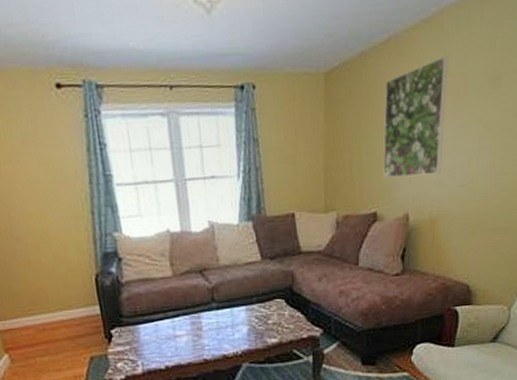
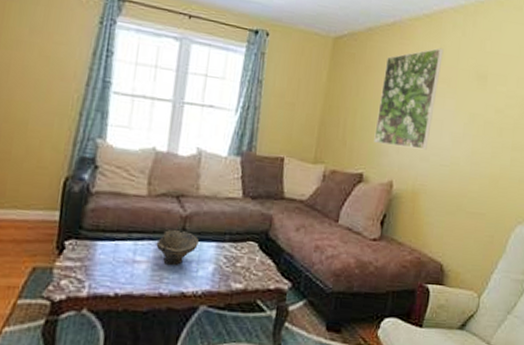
bowl: none [191,301,229,334] -> present [156,230,199,265]

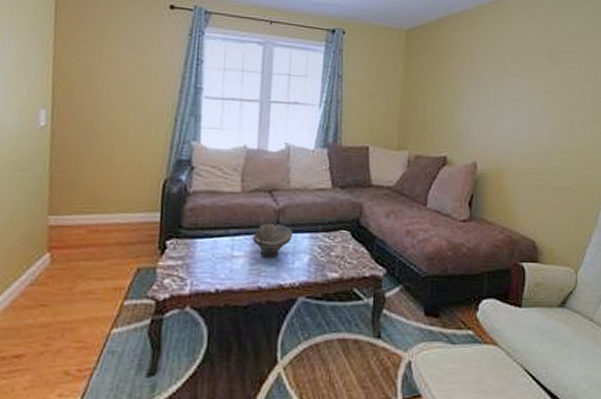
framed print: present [374,48,444,150] -> none [454,31,513,129]

